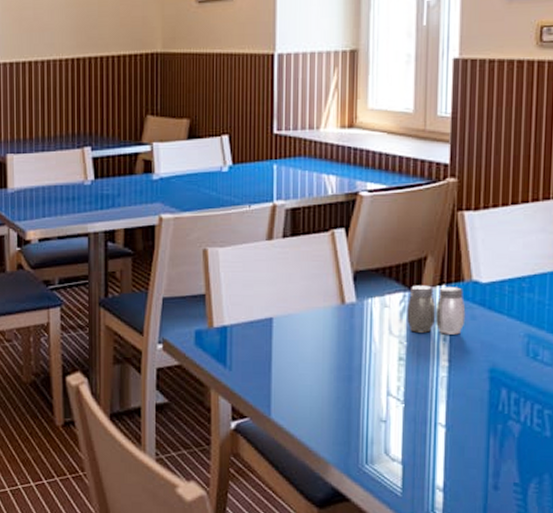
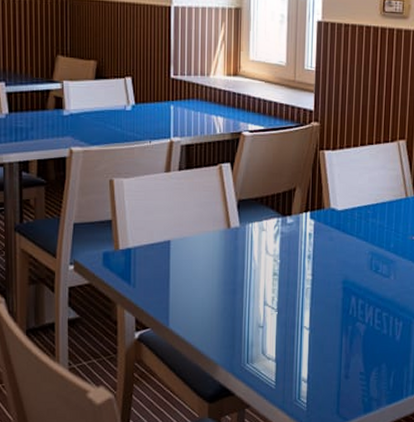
salt and pepper shaker: present [407,285,466,335] -> none [280,212,326,253]

